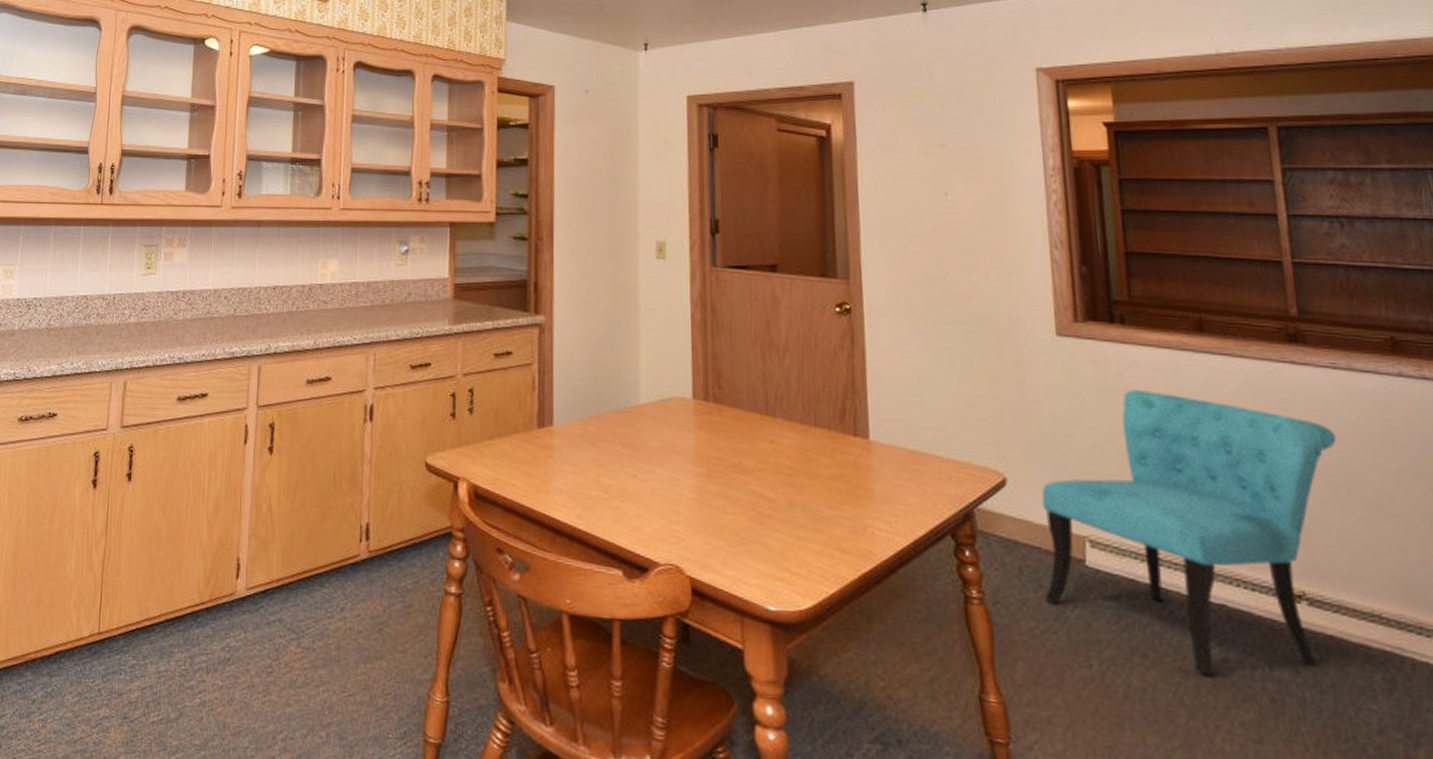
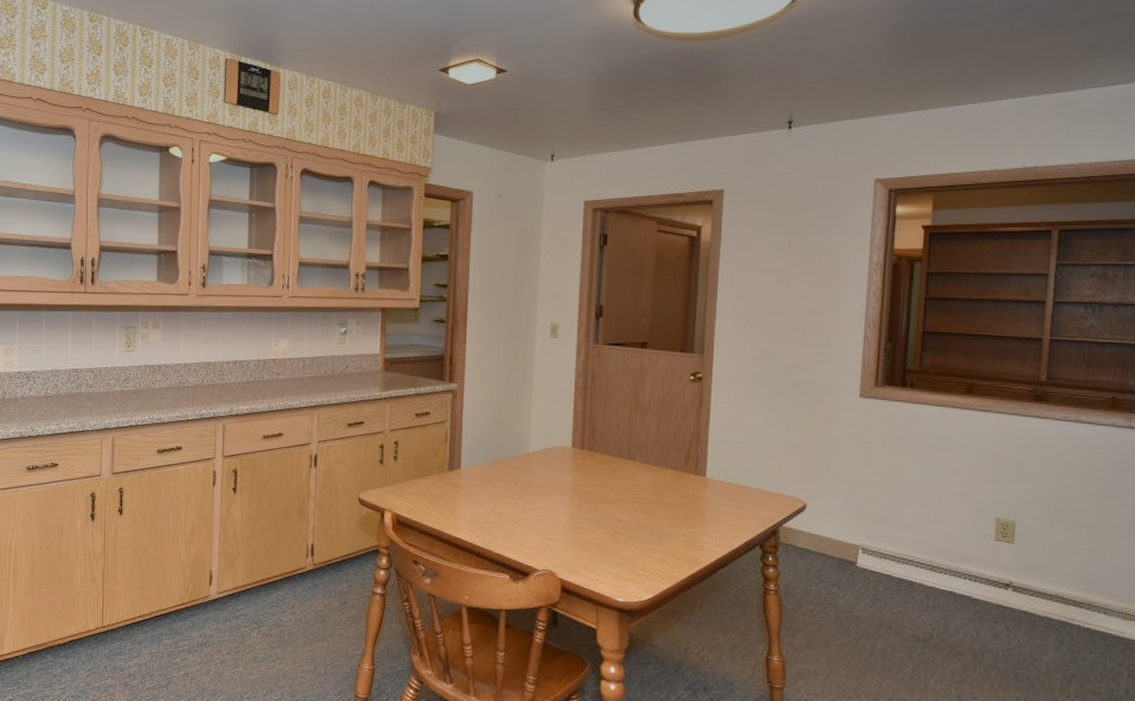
chair: present [1041,390,1337,675] -> none [823,438,1057,639]

